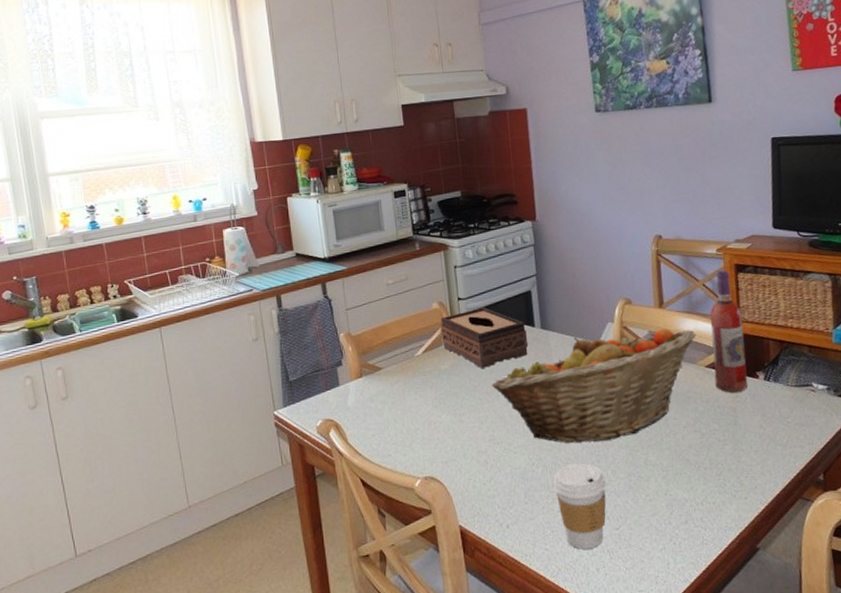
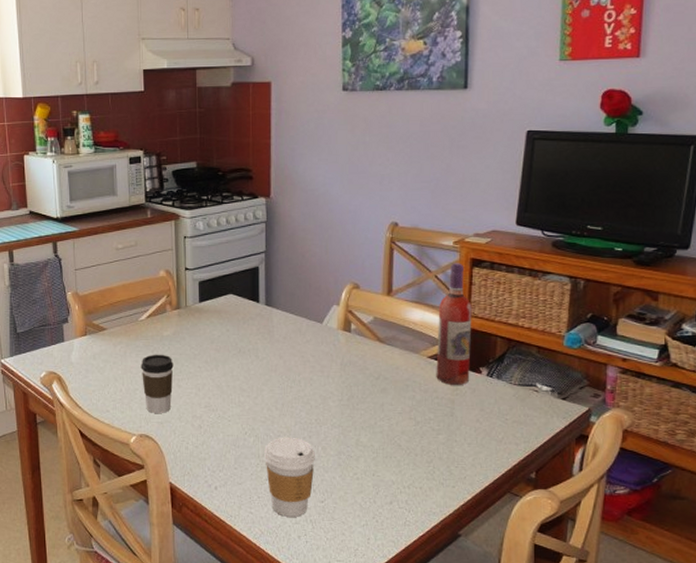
coffee cup: none [420,389,455,453] -> present [140,354,174,413]
tissue box: present [440,307,528,368] -> none [165,279,250,338]
fruit basket: present [492,328,697,444] -> none [212,316,422,418]

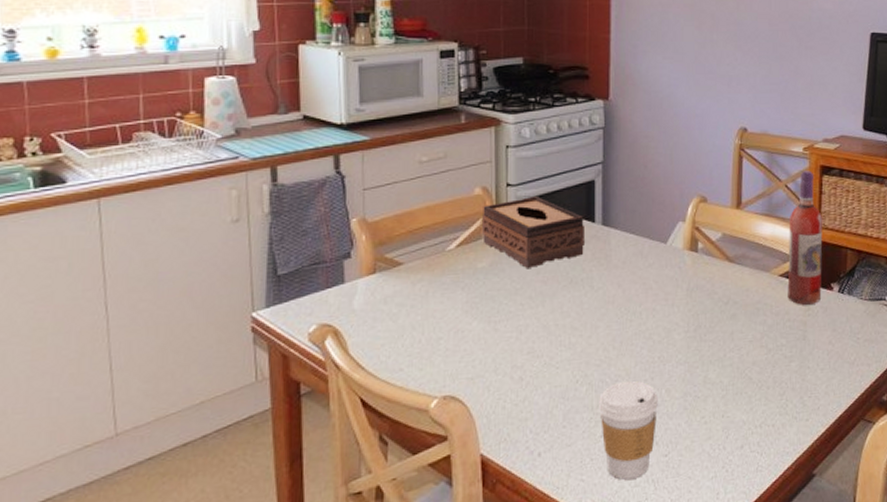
coffee cup: present [140,354,174,413] -> none [447,291,490,367]
tissue box: none [165,279,250,338] -> present [481,197,584,268]

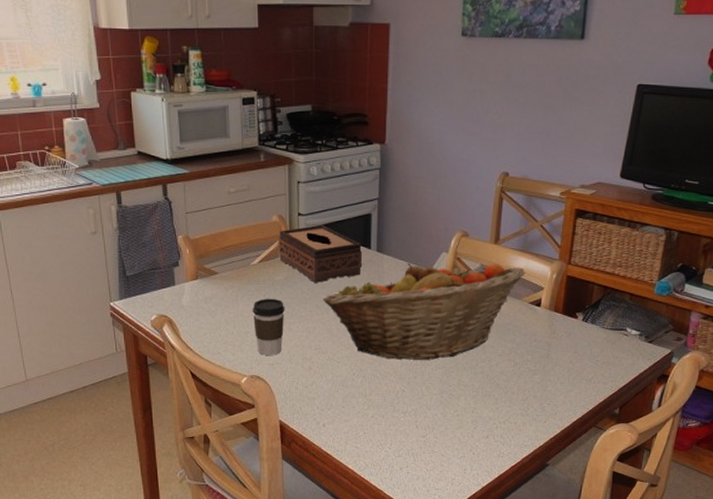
coffee cup: none [447,291,490,367] -> present [252,298,285,355]
fruit basket: none [537,232,773,359] -> present [323,263,526,360]
coffee cup: present [599,380,658,480] -> none [371,377,419,451]
wine bottle: present [787,171,823,305] -> none [536,213,573,329]

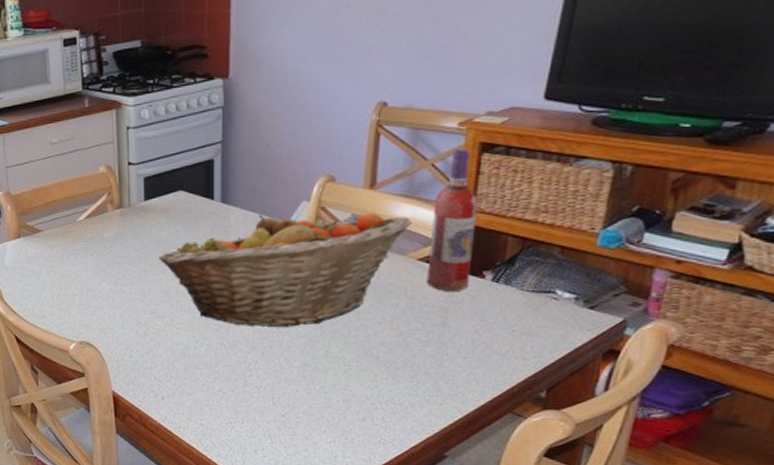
coffee cup: present [252,298,285,355] -> none [79,257,116,320]
tissue box: present [278,225,362,283] -> none [106,175,203,239]
wine bottle: none [536,213,573,329] -> present [426,148,478,291]

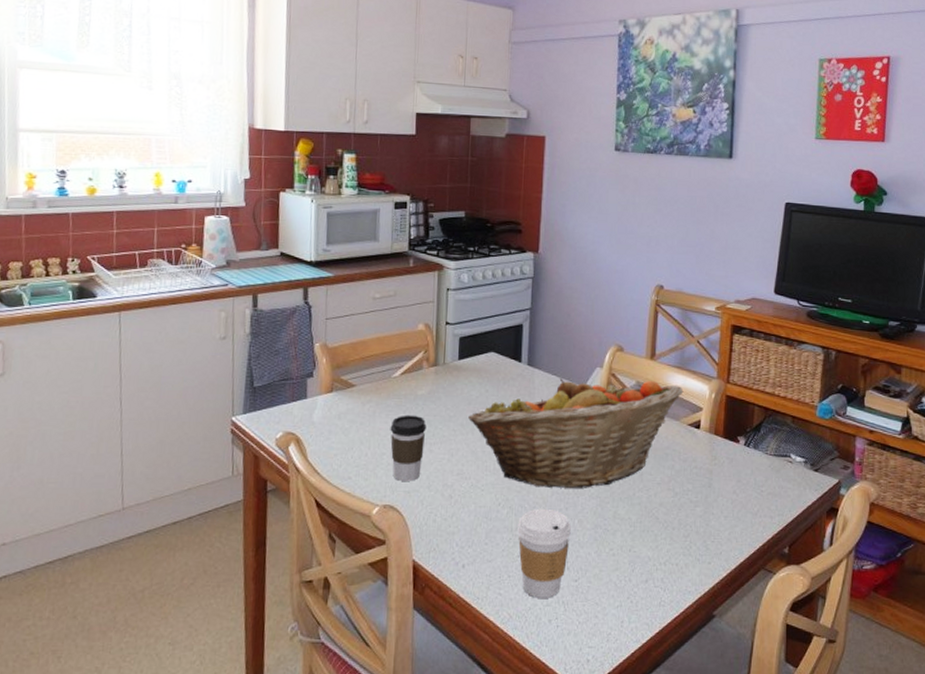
coffee cup: none [79,257,116,320] -> present [390,415,427,481]
coffee cup: none [218,346,276,431] -> present [518,508,571,598]
wine bottle: present [426,148,478,291] -> none [695,329,731,454]

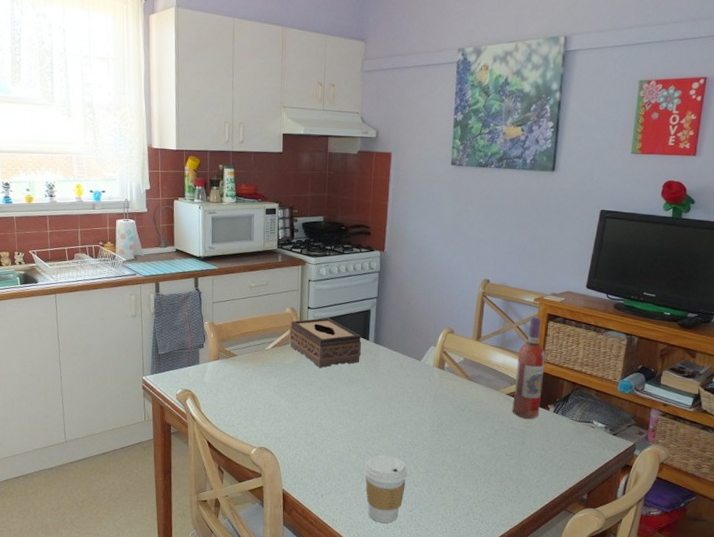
coffee cup: present [390,415,427,481] -> none [264,379,293,430]
tissue box: none [422,335,512,398] -> present [289,318,361,368]
fruit basket: present [468,378,684,488] -> none [326,354,504,441]
wine bottle: none [695,329,731,454] -> present [512,316,545,419]

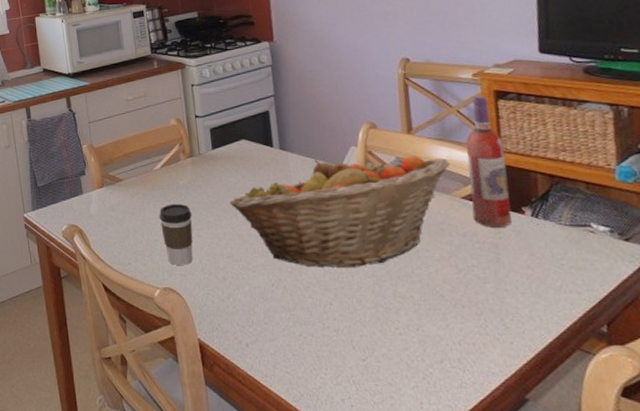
coffee cup: none [264,379,293,430] -> present [159,203,193,265]
tissue box: present [289,318,361,368] -> none [178,126,267,185]
fruit basket: none [326,354,504,441] -> present [230,155,451,268]
coffee cup: present [365,455,407,523] -> none [294,288,351,377]

